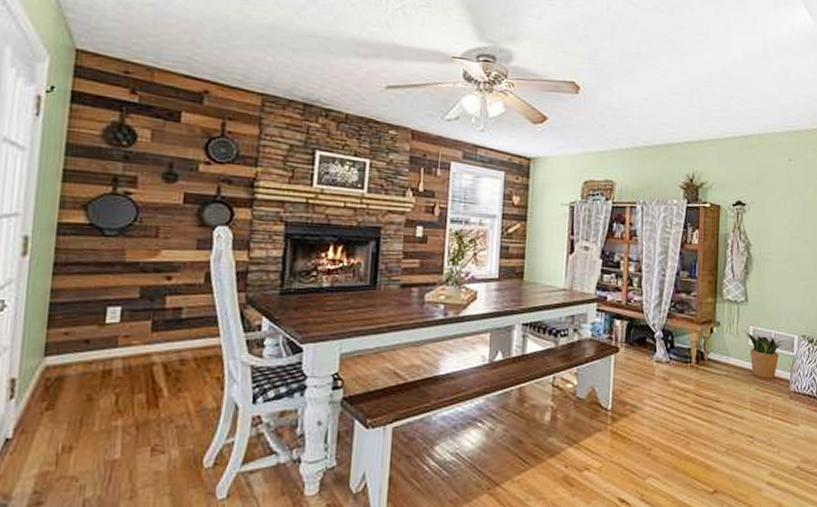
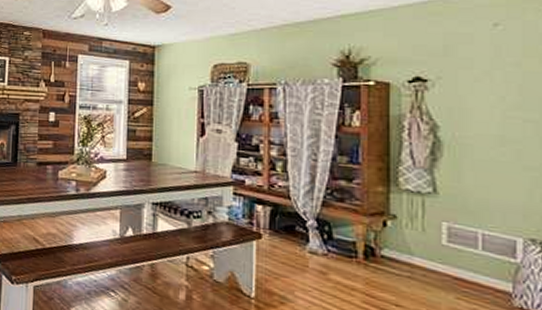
potted plant: present [744,331,787,380] -> none [434,228,504,289]

